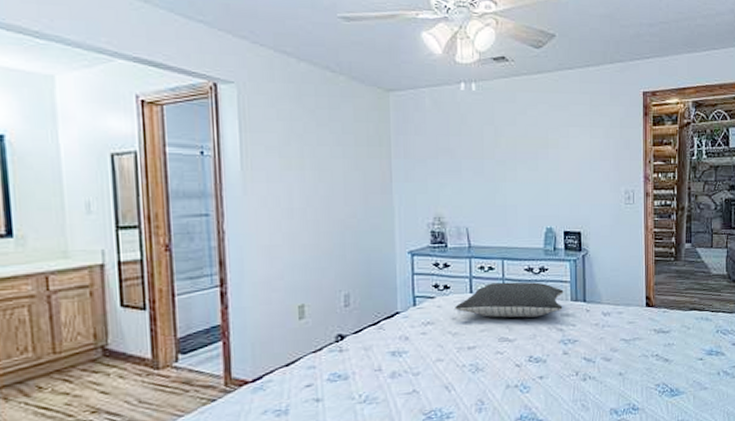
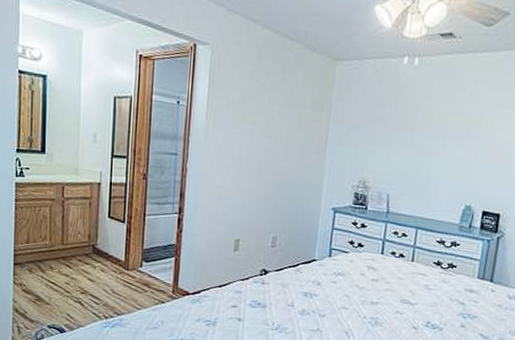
pillow: present [455,282,564,318] -> none [365,248,472,288]

